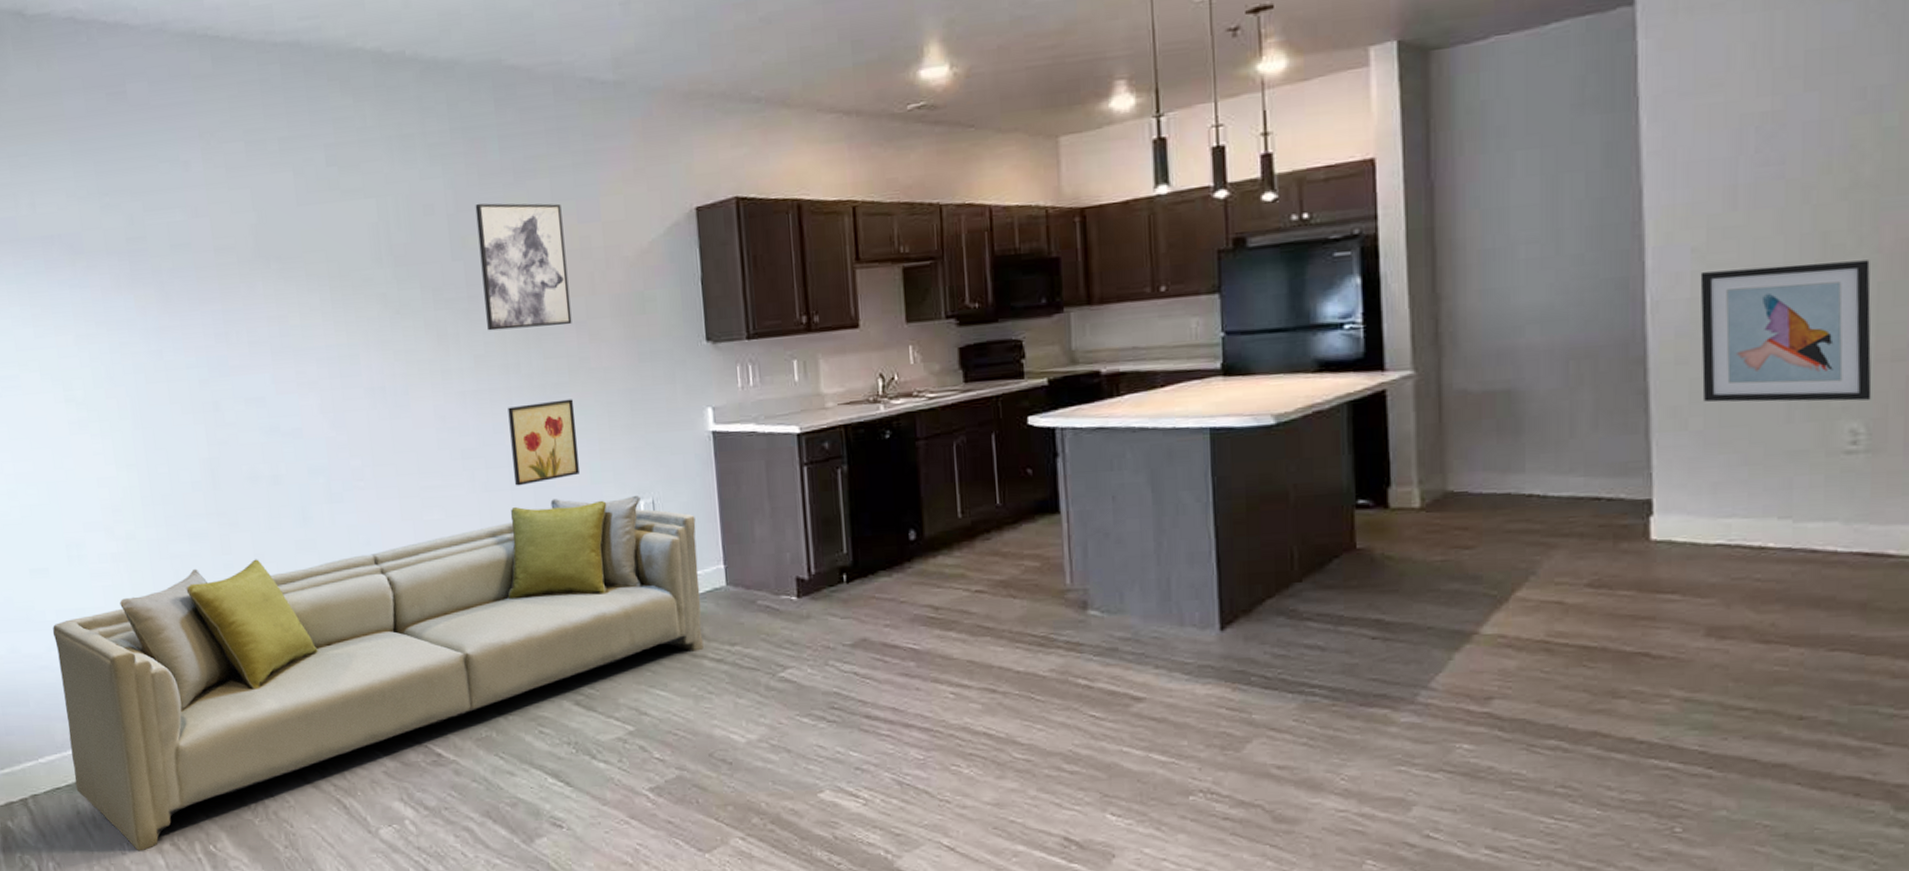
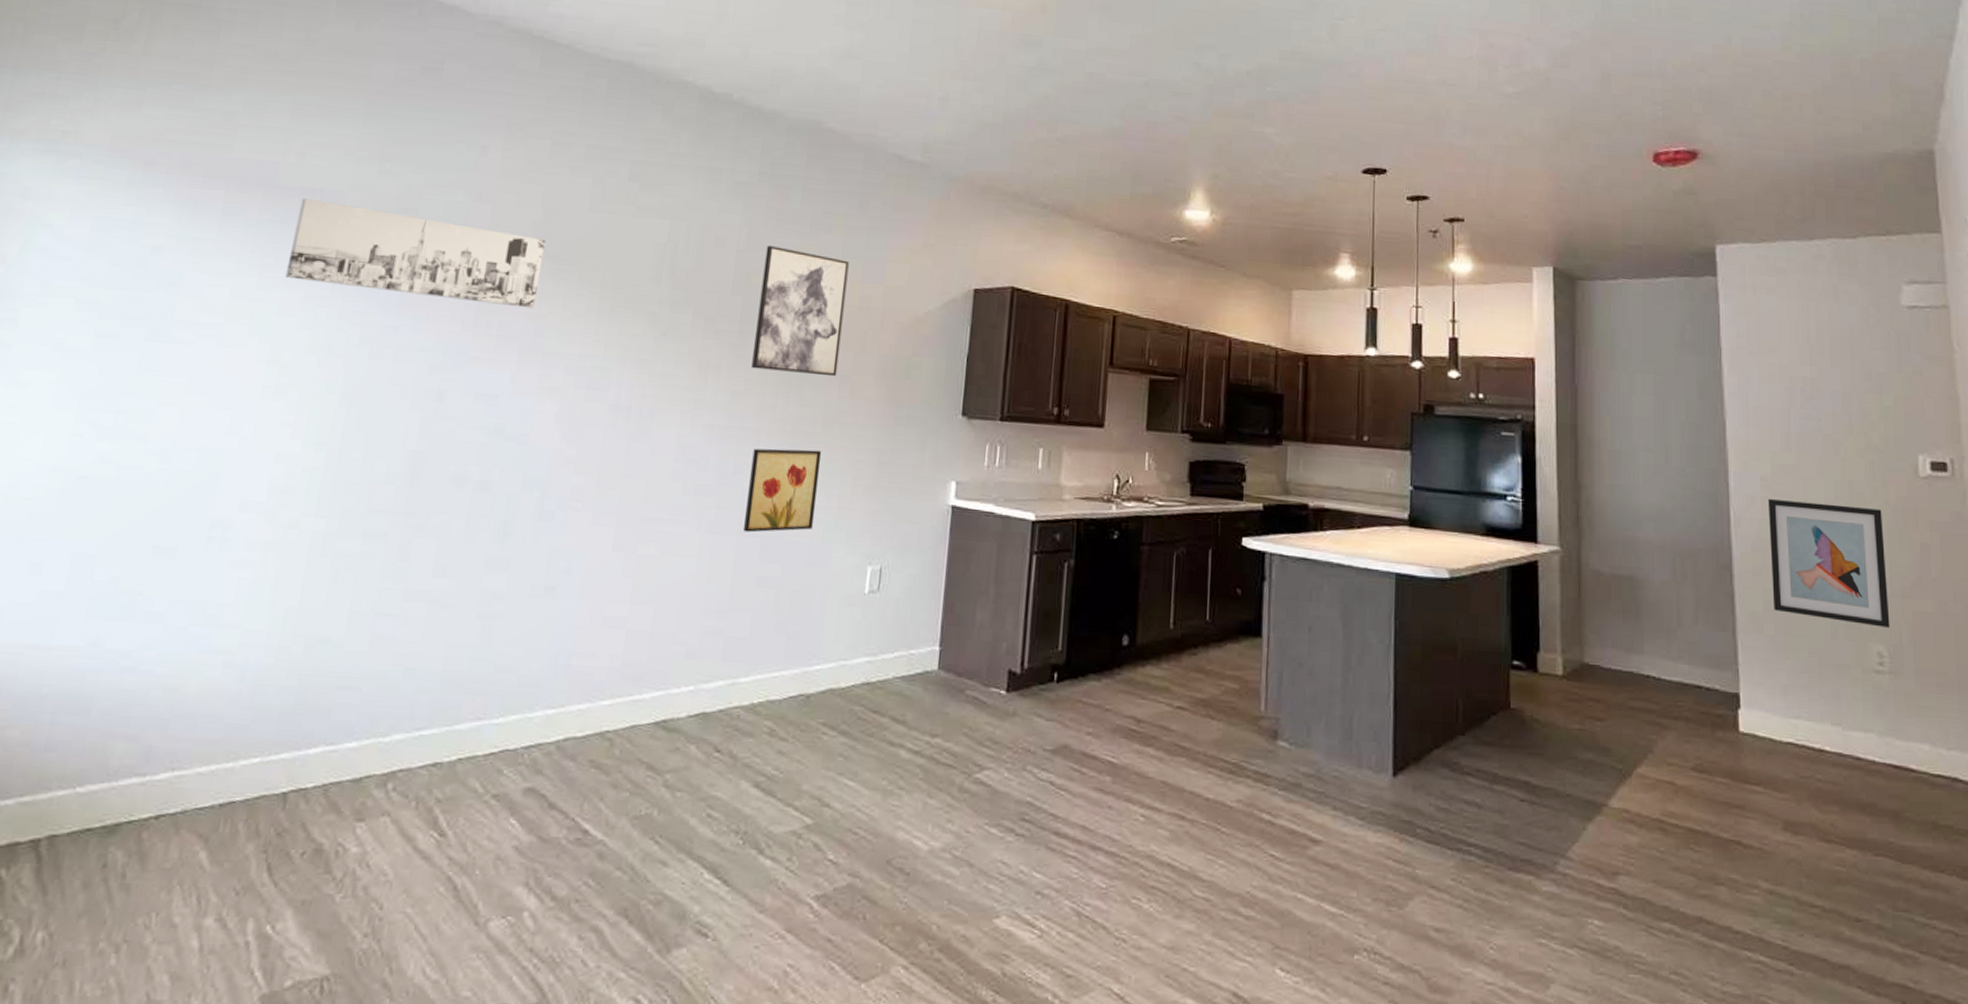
wall art: none [45,241,273,324] -> present [285,197,546,309]
sofa: present [52,496,704,851] -> none [113,552,920,926]

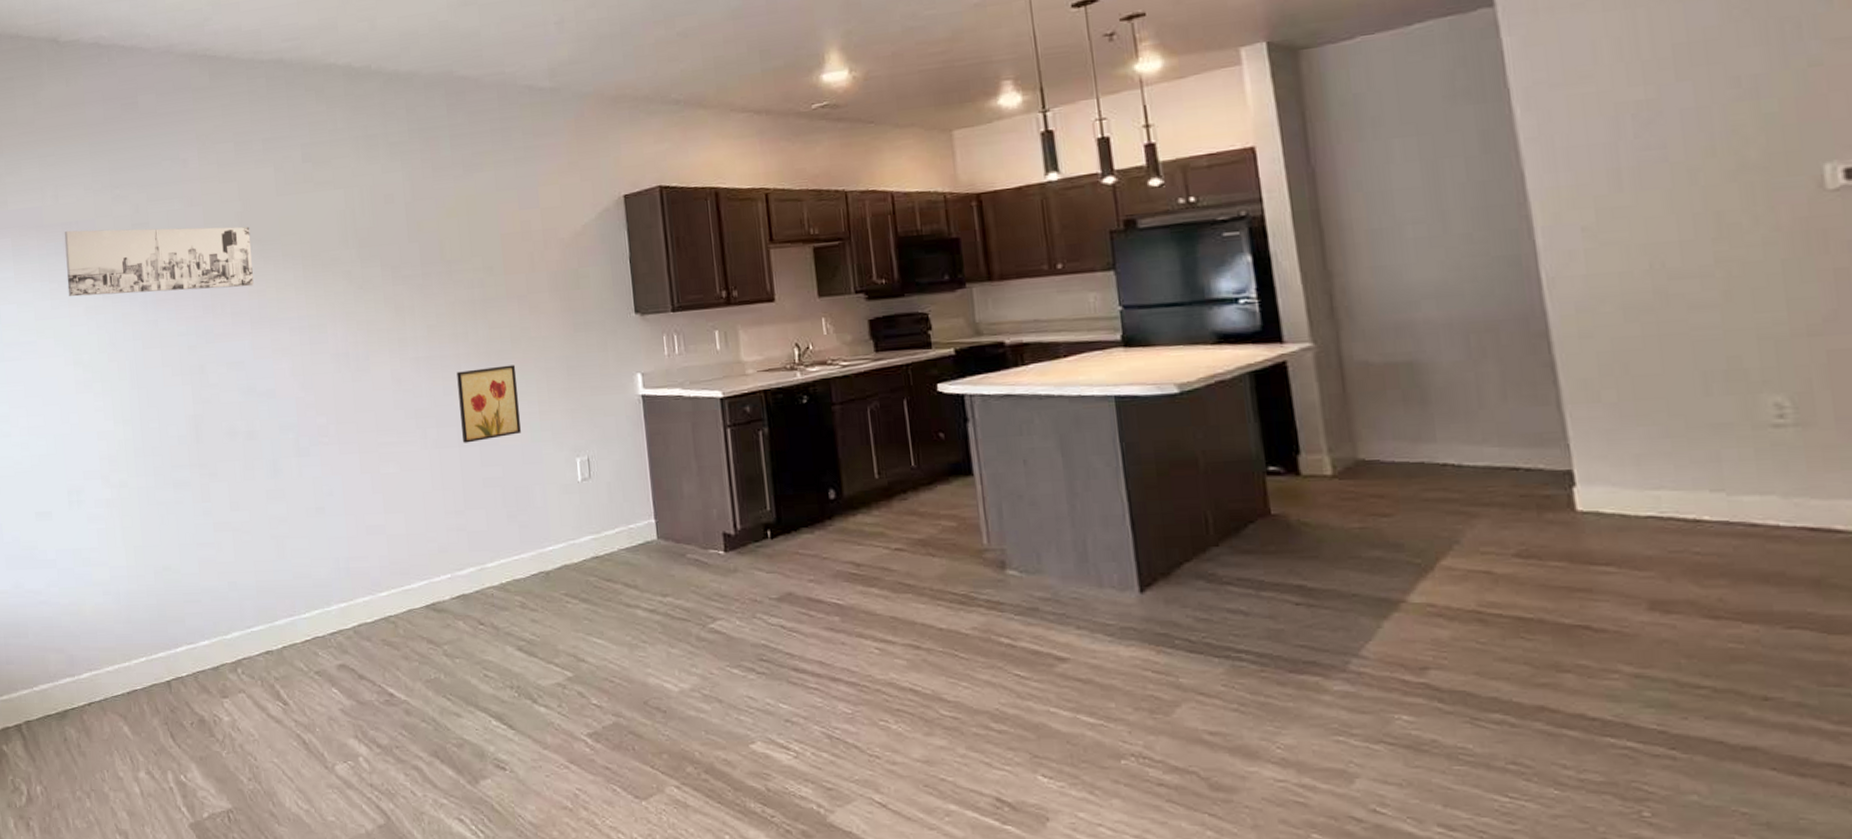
wall art: present [751,245,849,377] -> none [429,192,514,304]
wall art: present [1767,499,1890,628] -> none [1593,238,1793,375]

